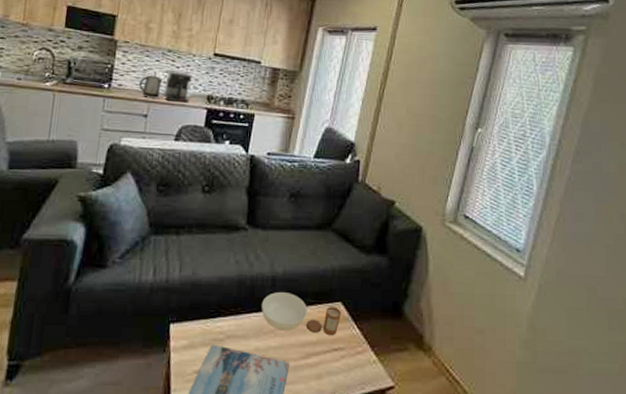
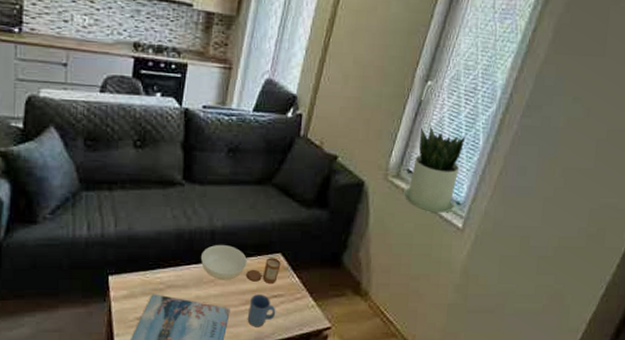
kettle: present [139,75,163,99] -> none [55,18,81,46]
coffee maker: present [163,71,193,103] -> none [83,13,115,51]
mug: none [307,347,337,385] -> present [247,294,276,327]
planter: none [461,171,519,260] -> present [402,125,466,213]

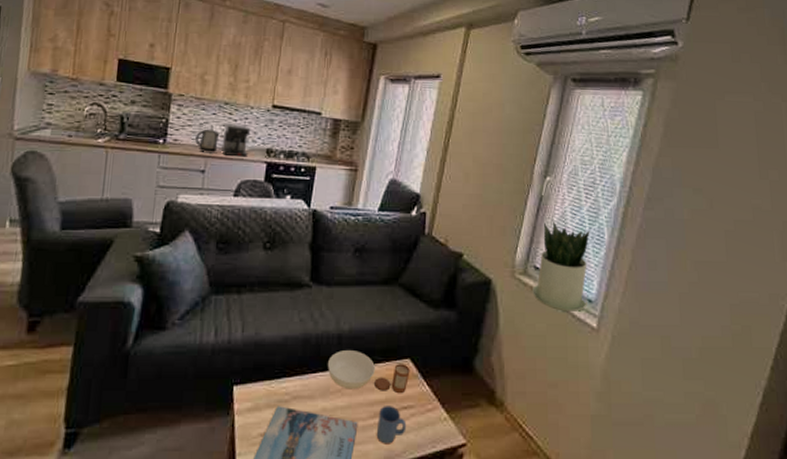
kettle: none [55,18,81,46] -> present [195,129,220,154]
coffee maker: none [83,13,115,51] -> present [220,124,251,157]

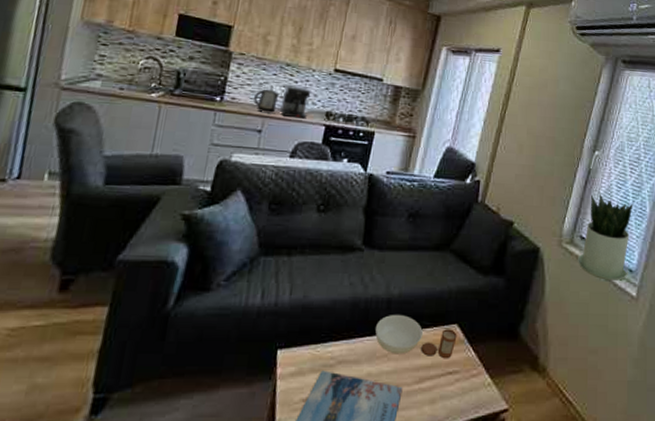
mug: present [376,406,407,444] -> none [420,371,451,410]

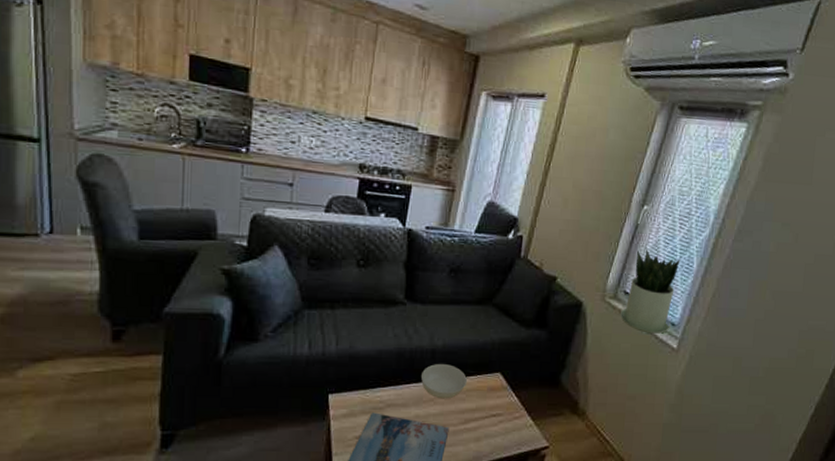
kettle: present [254,89,280,114] -> none [282,139,308,166]
coffee maker: present [279,85,311,119] -> none [309,135,342,172]
candle: present [421,329,457,359] -> none [466,377,500,404]

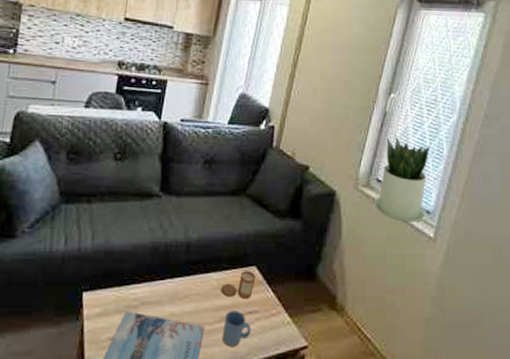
bowl: present [420,364,467,399] -> none [175,258,222,296]
candle: none [466,377,500,404] -> present [221,271,256,300]
mug: none [466,414,495,447] -> present [222,311,251,347]

